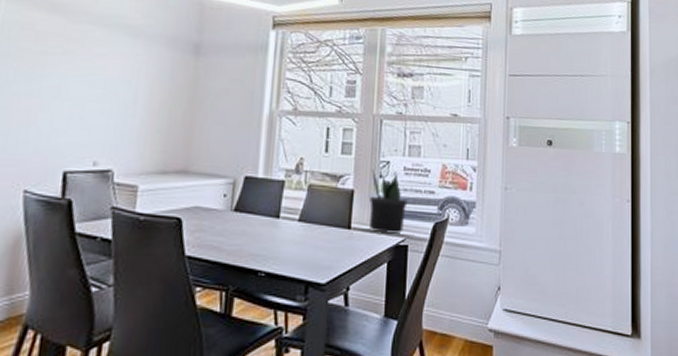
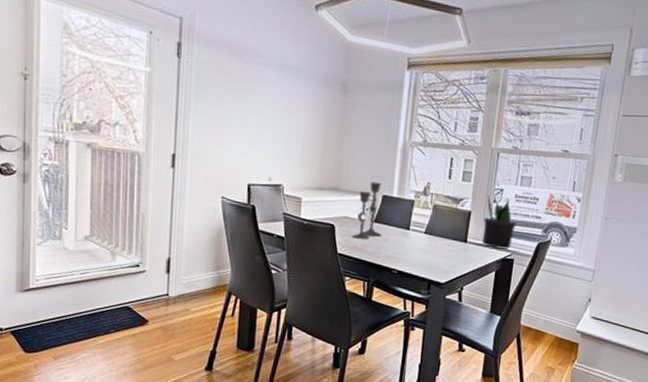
candlestick: none [204,160,244,236] -> present [352,181,382,240]

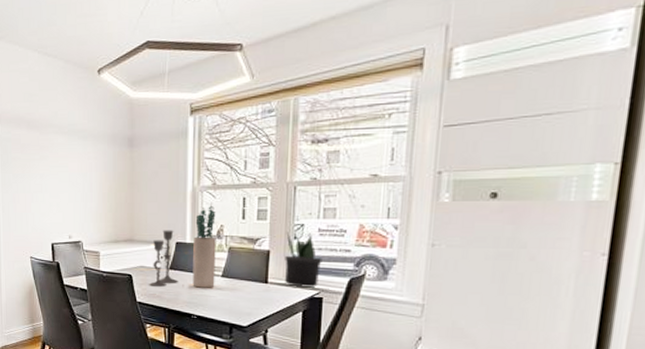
vase: none [396,159,424,244] -> present [192,202,216,288]

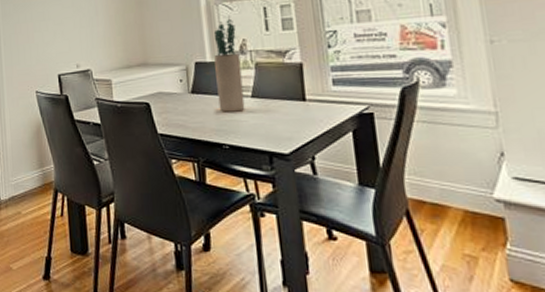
candlestick: present [149,230,178,288] -> none [169,49,203,116]
planter: present [285,232,322,288] -> none [318,40,366,103]

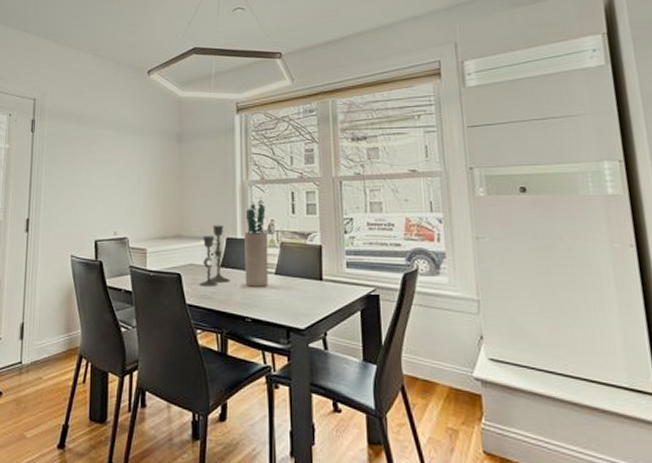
candlestick: none [169,49,203,116] -> present [199,225,230,288]

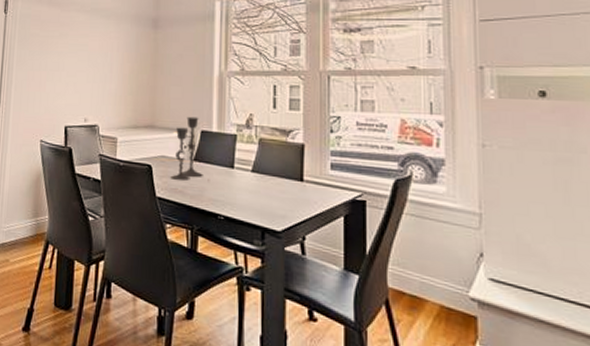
vase: present [244,197,269,287] -> none [219,89,245,185]

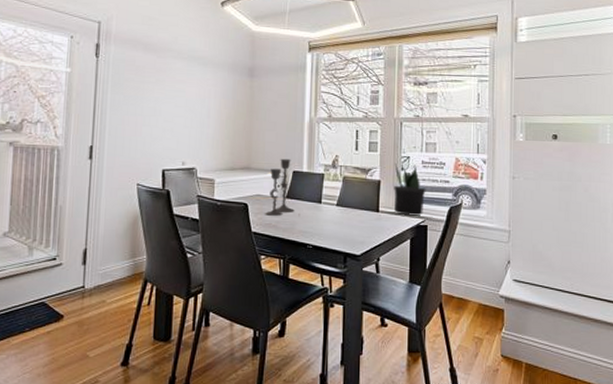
planter: none [321,124,363,189] -> present [394,163,426,216]

